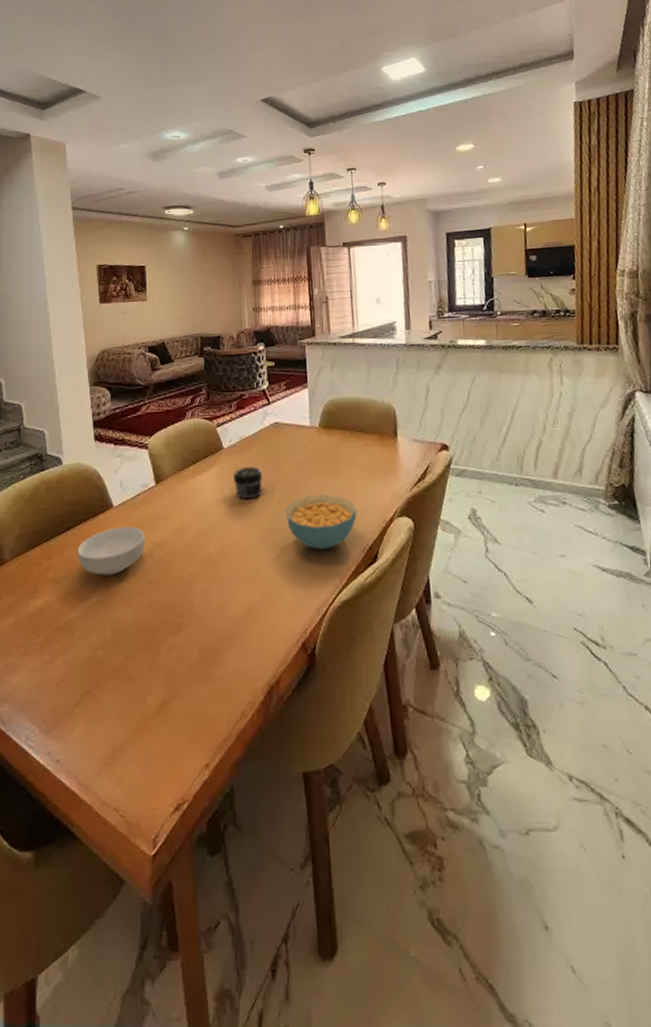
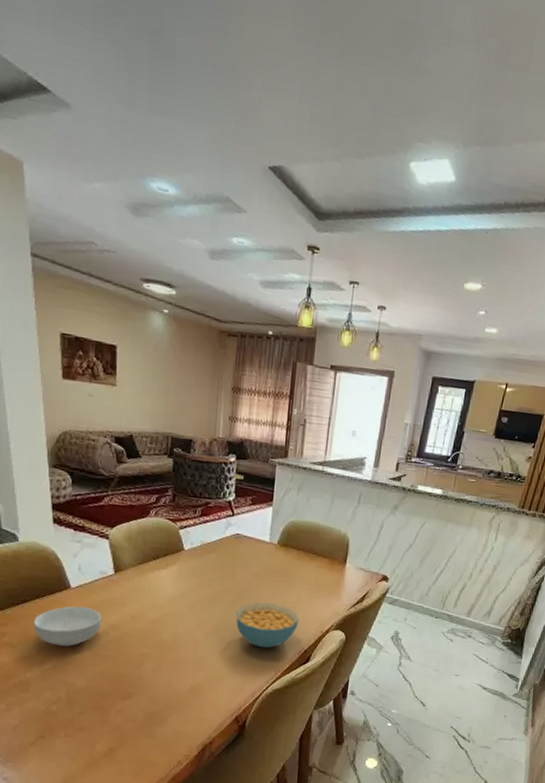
jar: present [233,467,263,499] -> none [191,570,219,598]

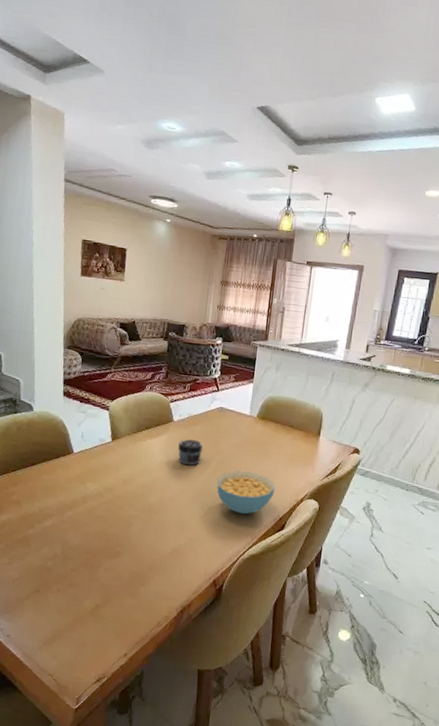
cereal bowl: present [33,606,102,647] -> none [39,469,98,507]
jar: none [191,570,219,598] -> present [178,439,203,465]

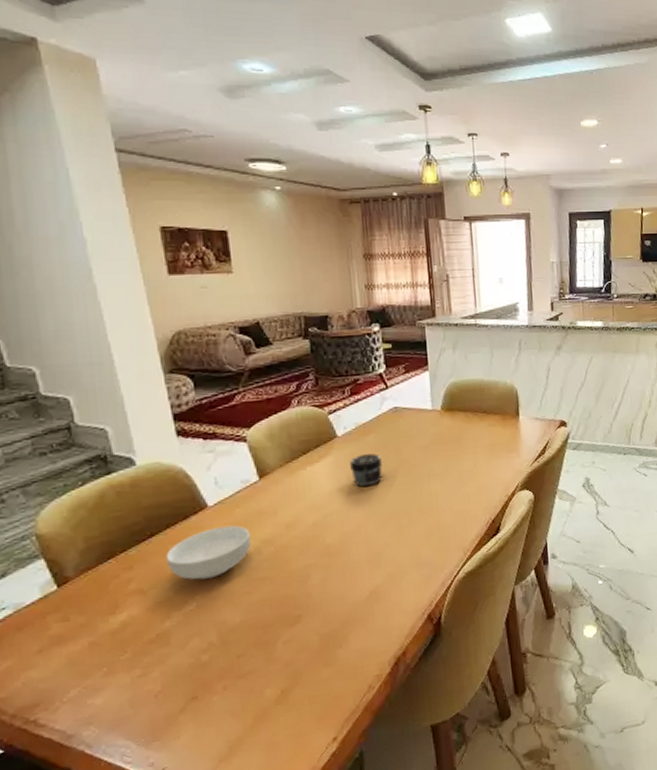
cereal bowl: none [39,469,98,507] -> present [166,525,252,580]
cereal bowl: present [216,470,275,515] -> none [407,475,480,528]

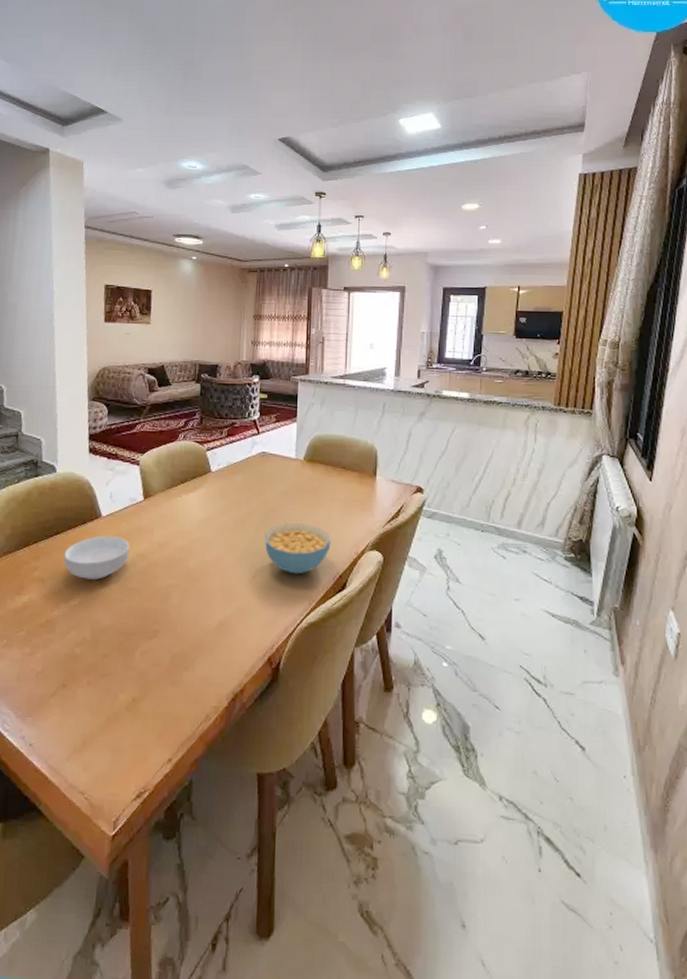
jar: present [350,453,383,487] -> none [218,491,247,521]
cereal bowl: none [407,475,480,528] -> present [264,523,331,575]

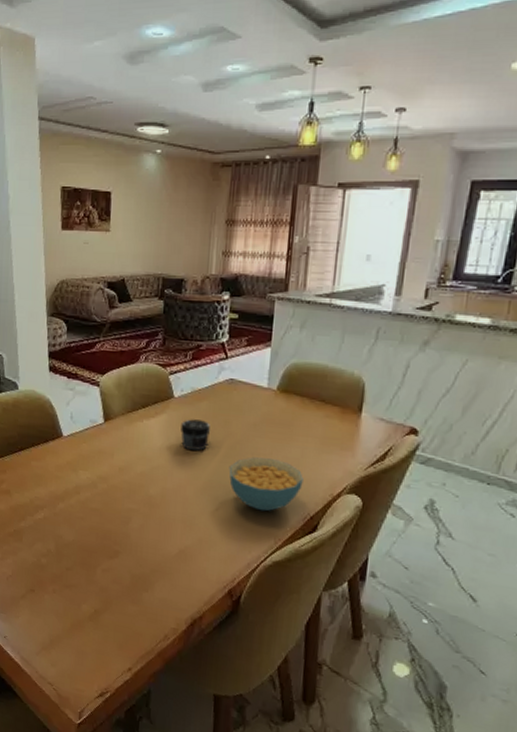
cereal bowl: present [64,535,130,580] -> none [28,455,91,498]
jar: none [218,491,247,521] -> present [181,419,211,451]

